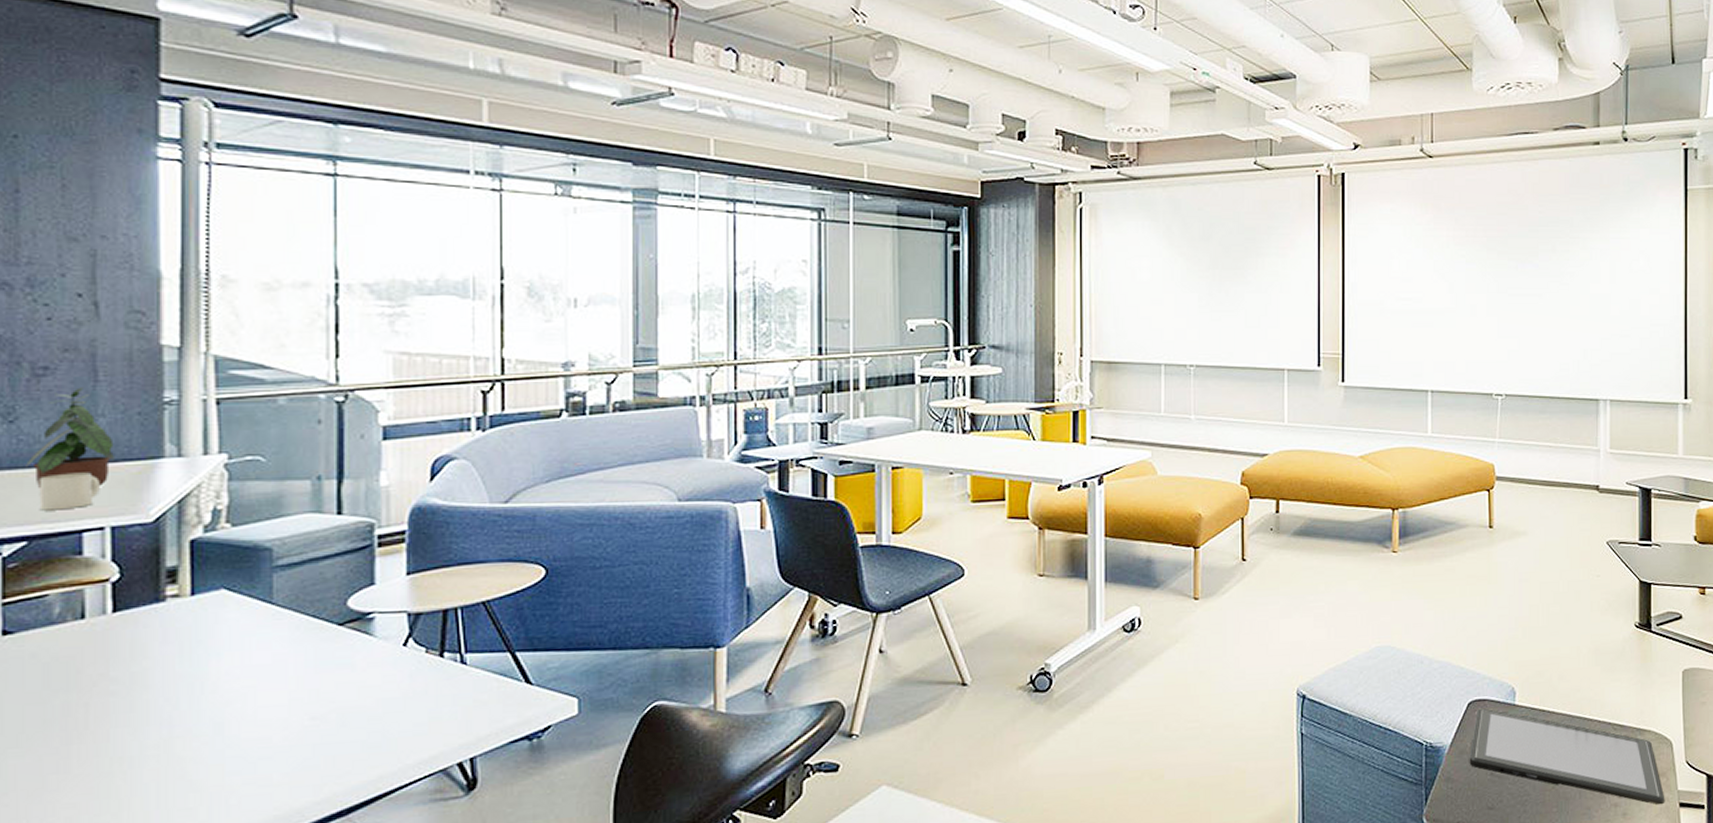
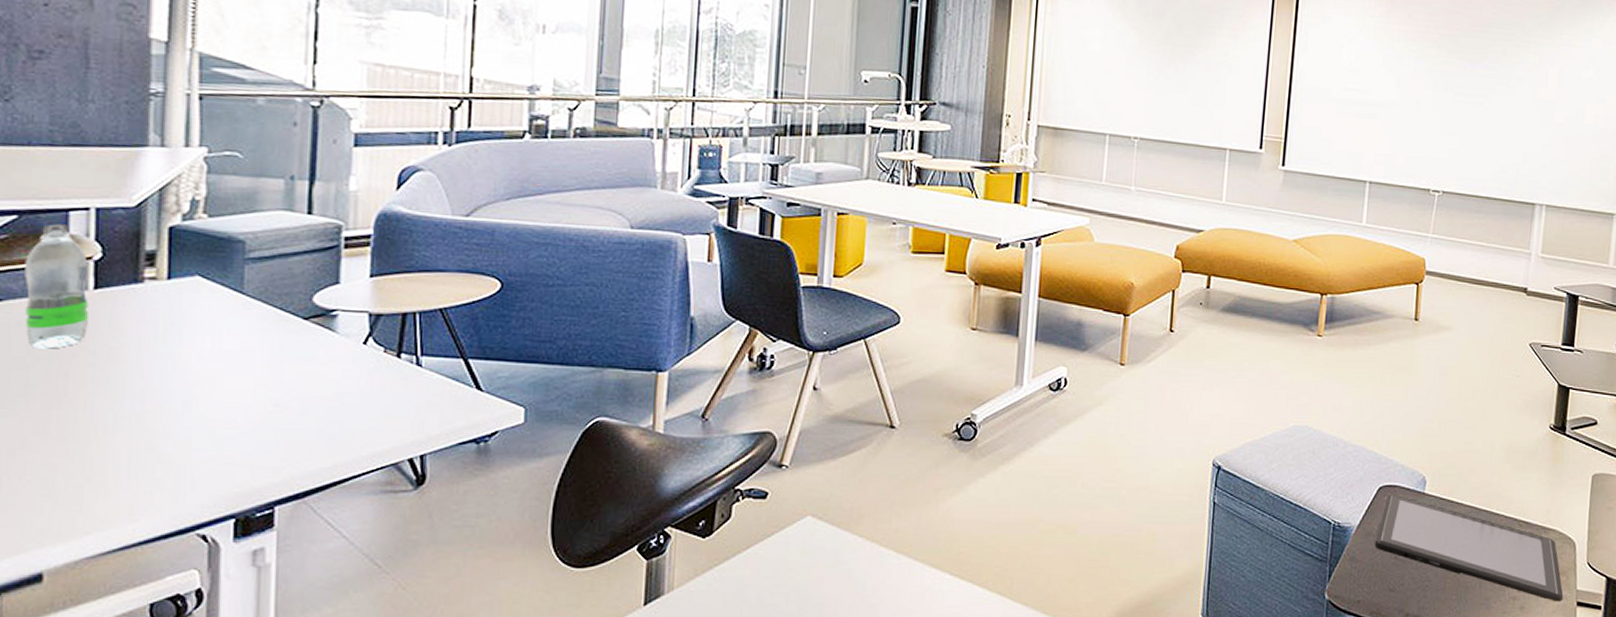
potted plant: present [26,387,114,490] -> none [19,73,102,171]
bottle: none [37,547,107,681] -> present [25,224,88,349]
mug: present [39,472,100,511] -> none [29,153,87,189]

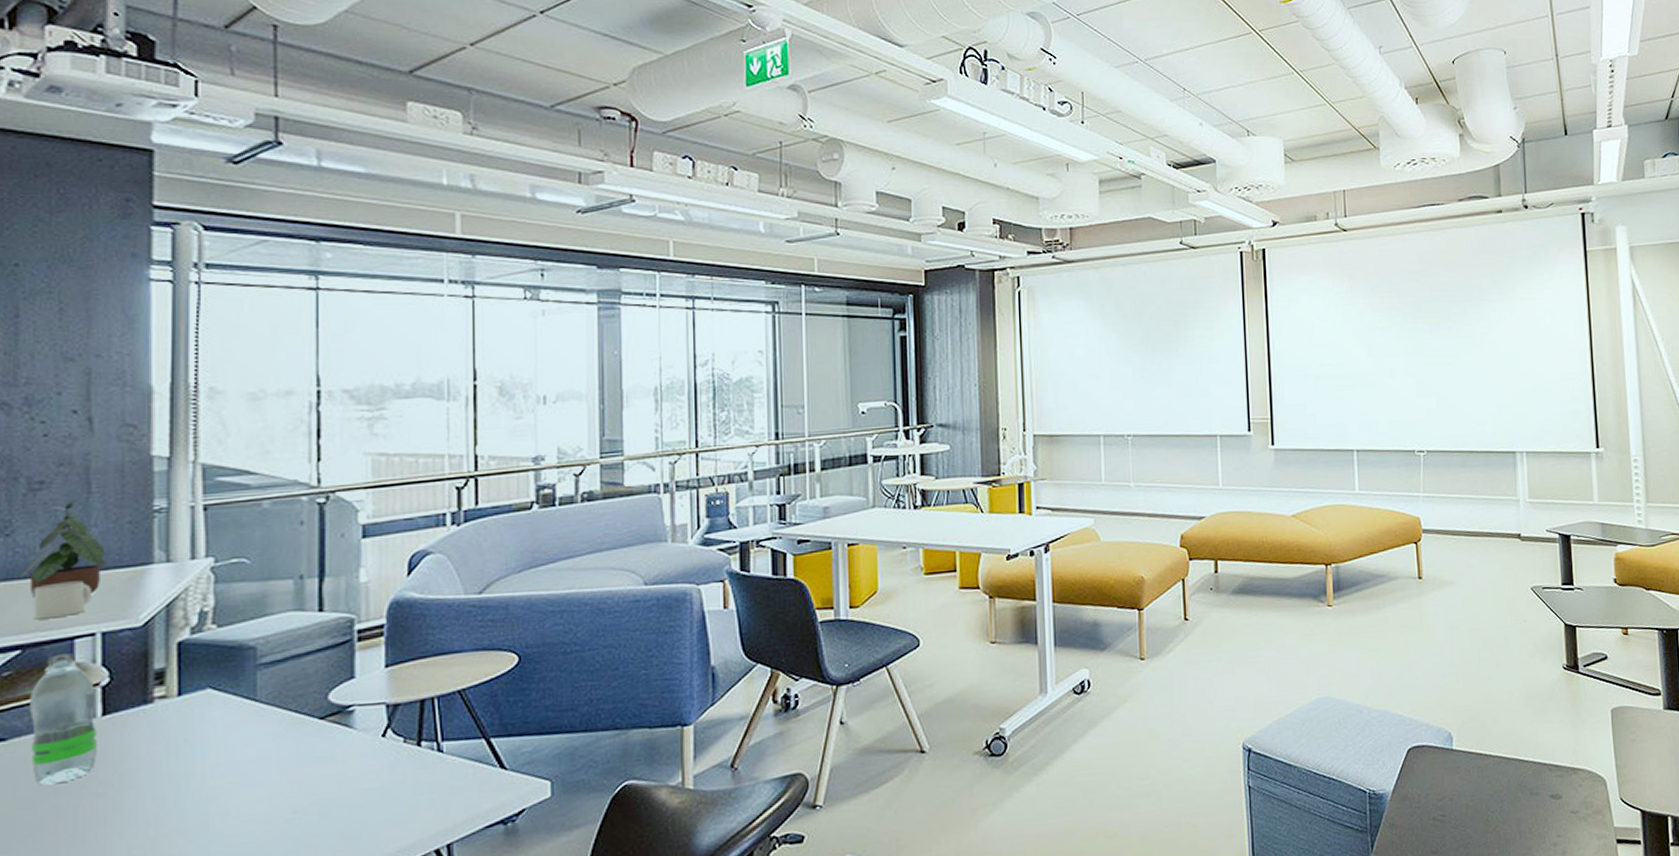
potted plant: none [19,73,102,171] -> present [21,499,106,598]
mug: none [29,153,87,189] -> present [33,580,92,620]
tablet: present [1374,494,1564,602] -> none [1411,754,1603,843]

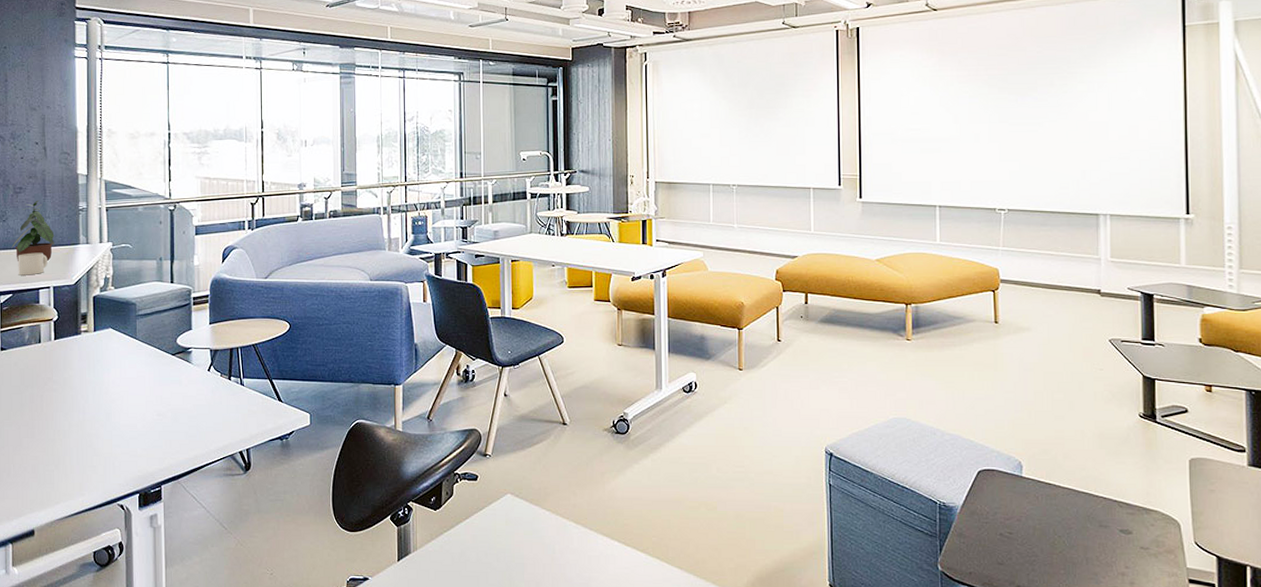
bottle: present [30,653,97,786] -> none [17,298,52,380]

